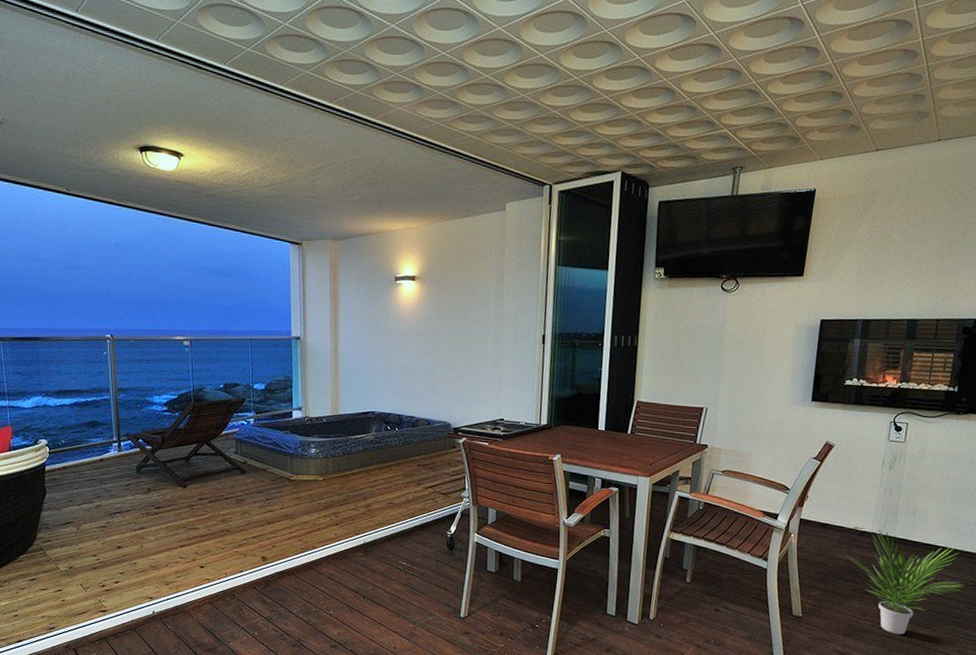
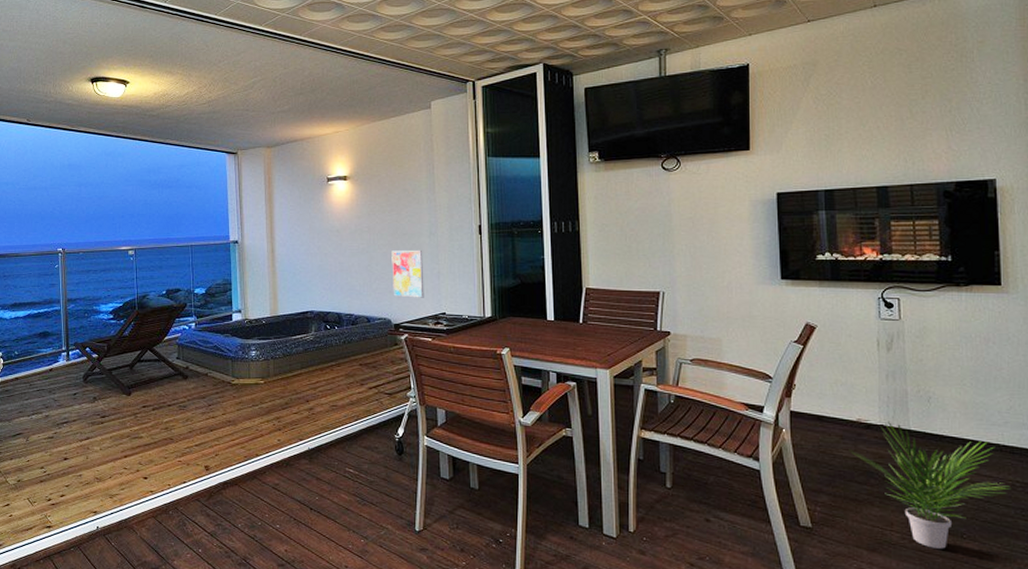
wall art: none [454,355,487,404] -> present [392,249,424,298]

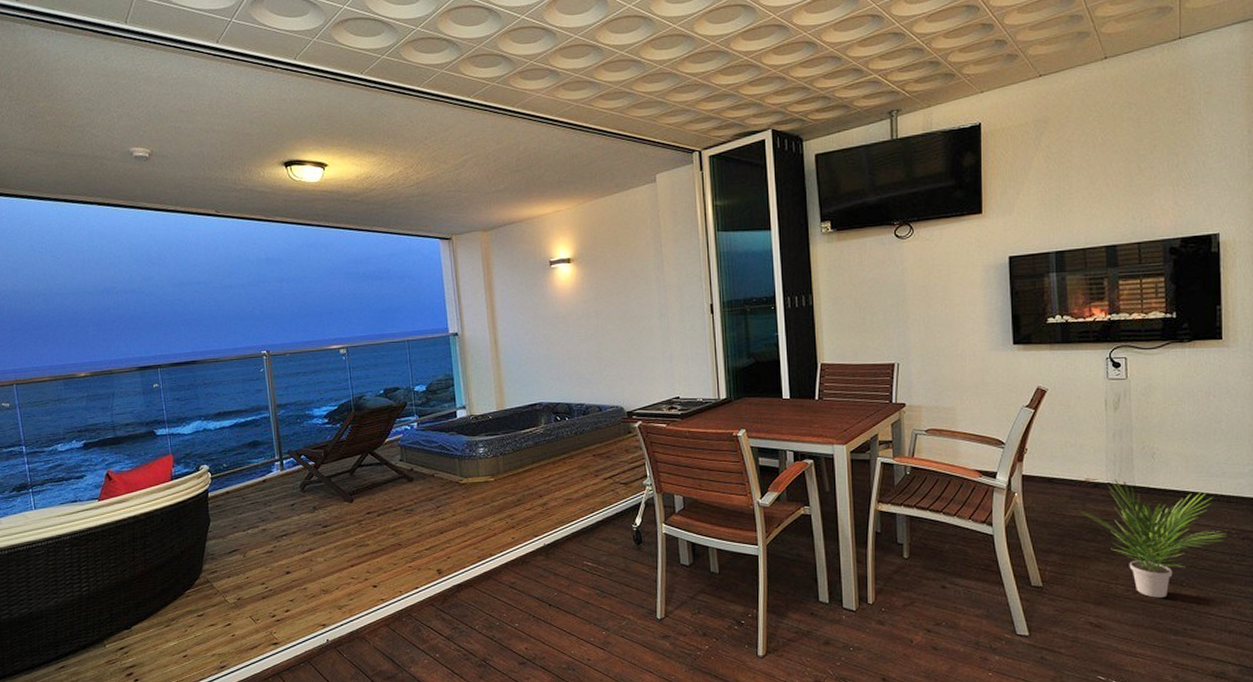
wall art: present [392,249,424,298] -> none [621,332,657,384]

